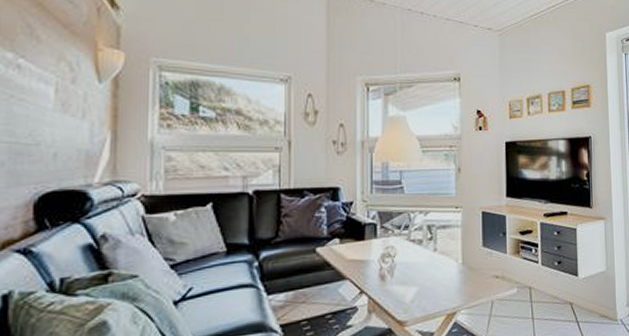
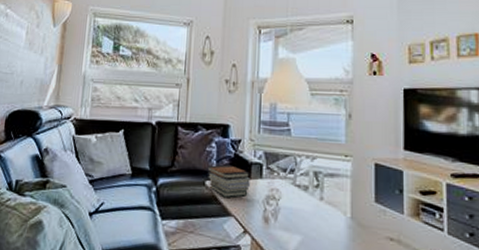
book stack: none [317,228,364,262] -> present [207,164,250,198]

